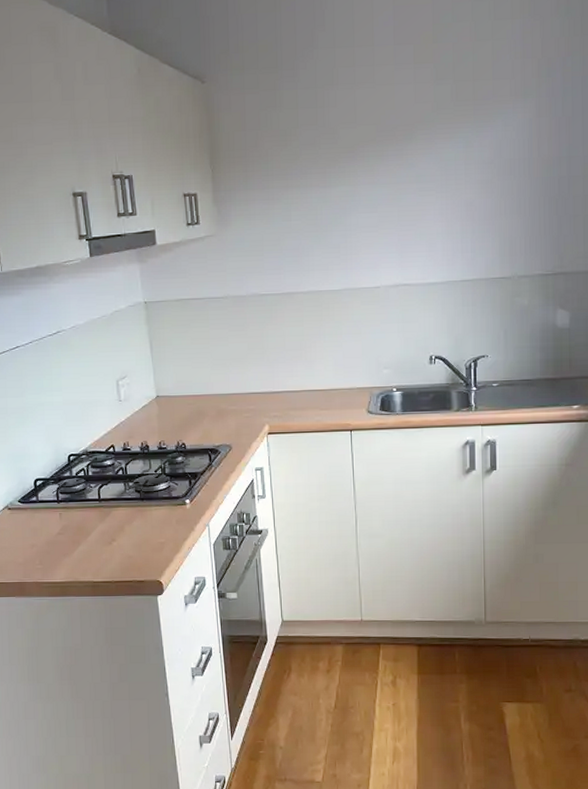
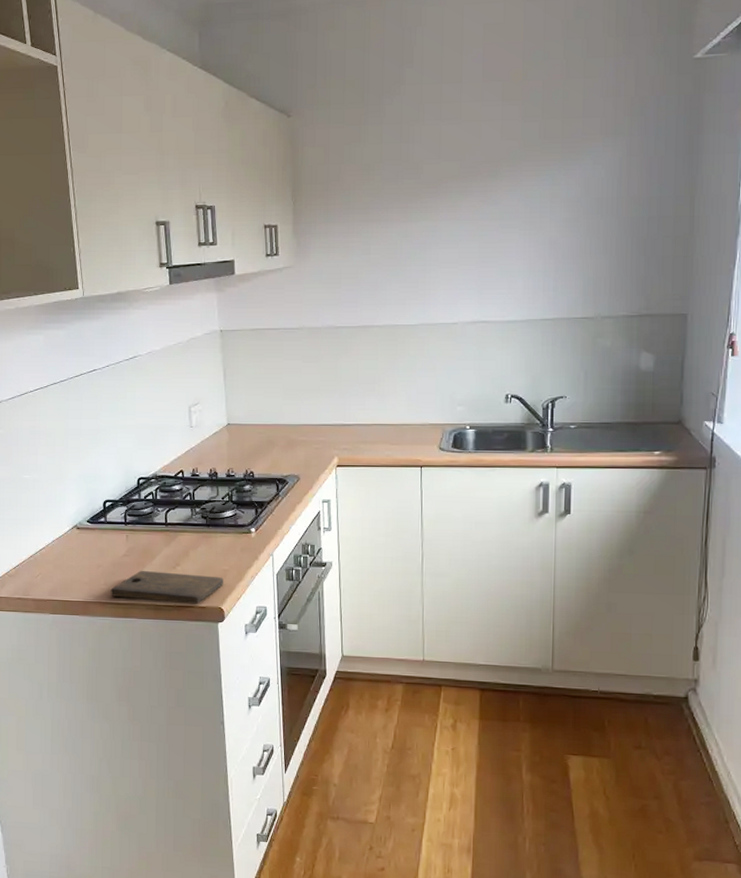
cutting board: none [46,547,161,579] -> present [110,570,223,604]

